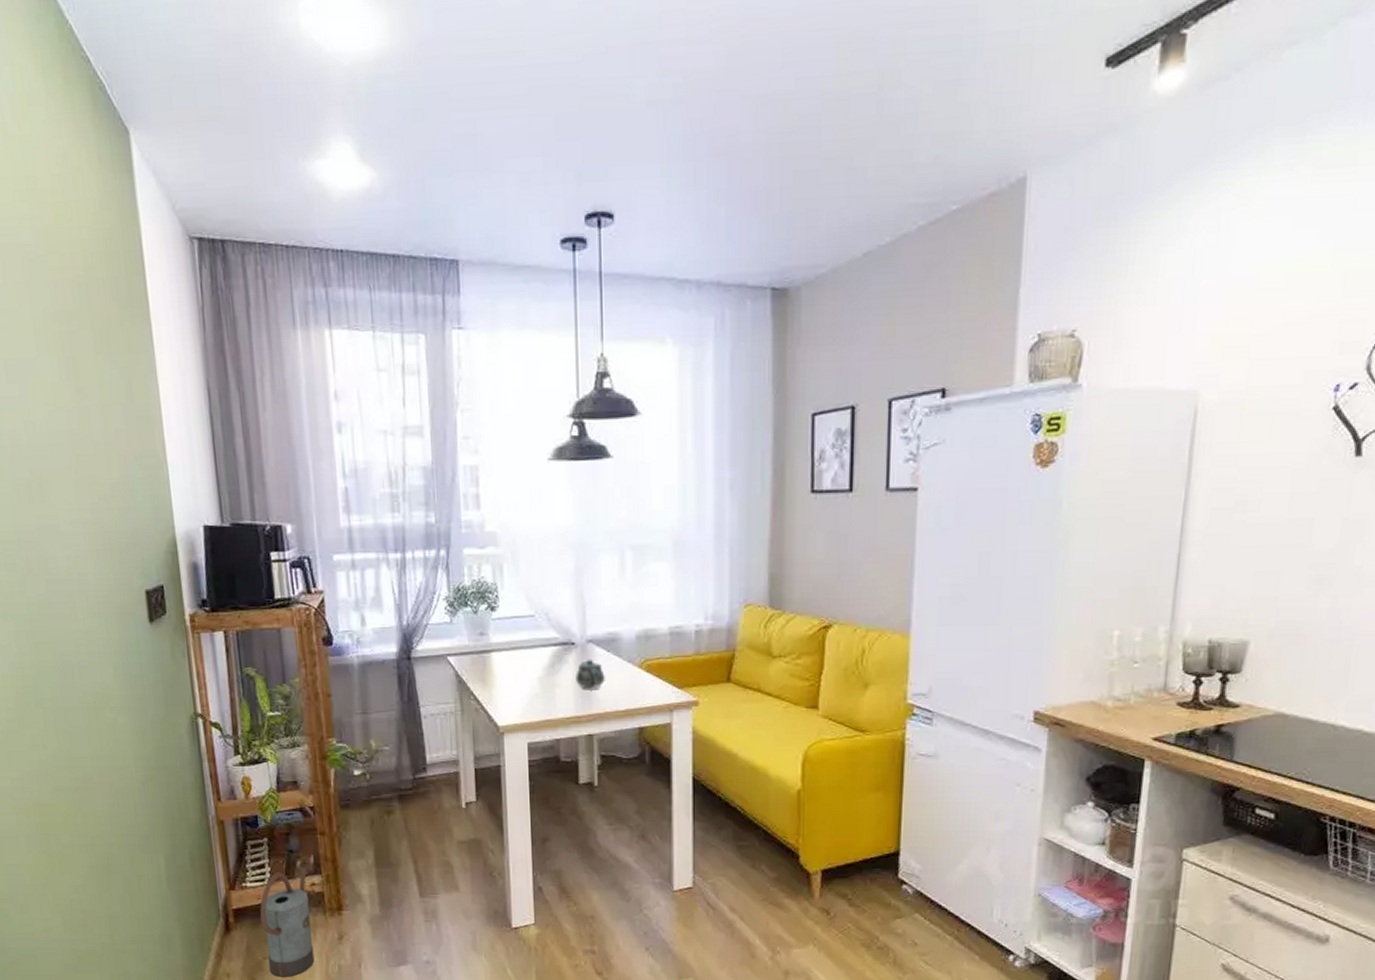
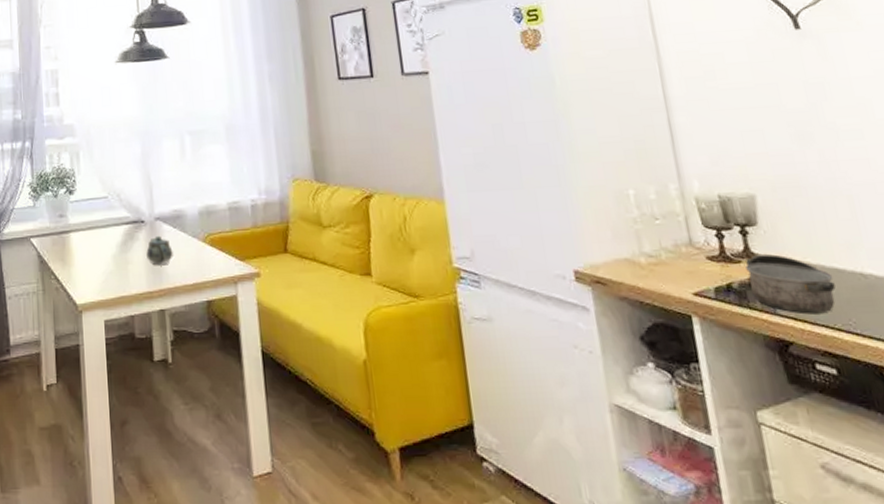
cooking pot: none [1214,703,1303,762] -> present [746,254,836,315]

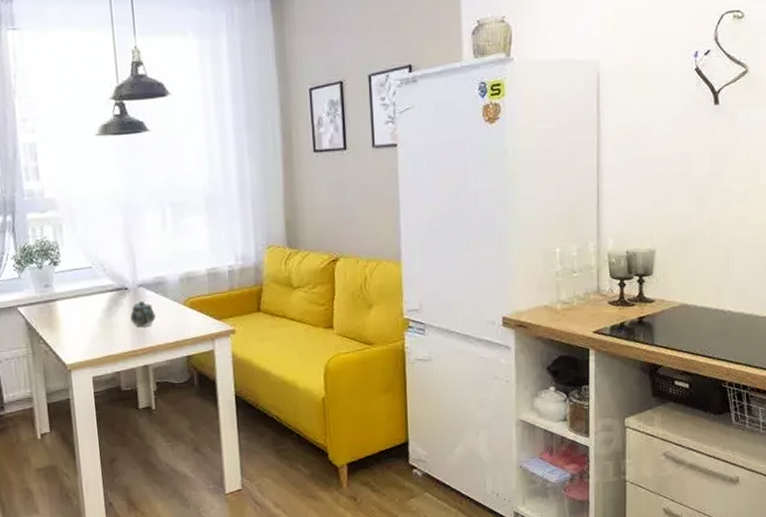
cooking pot: present [746,254,836,315] -> none [637,298,701,344]

